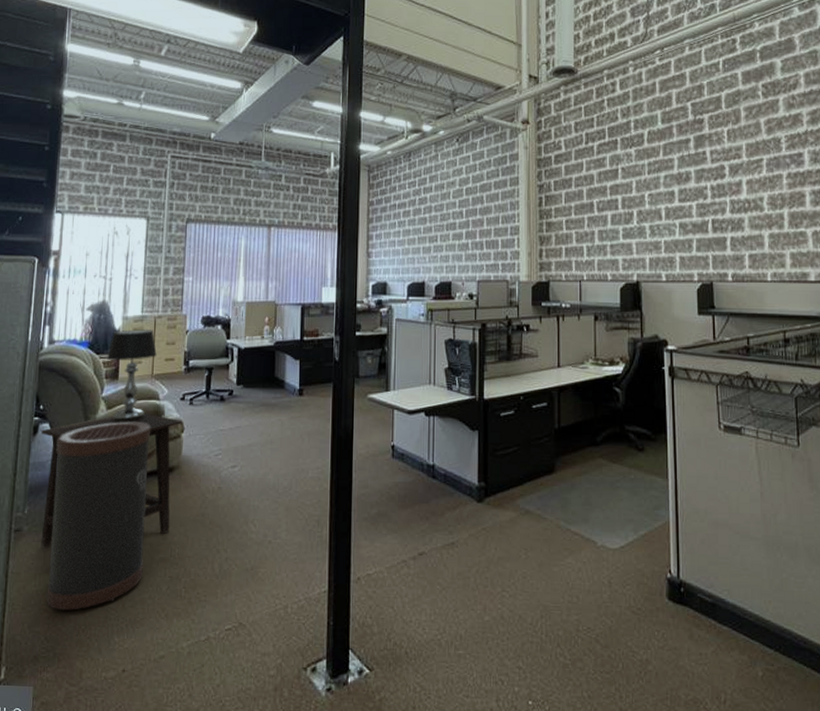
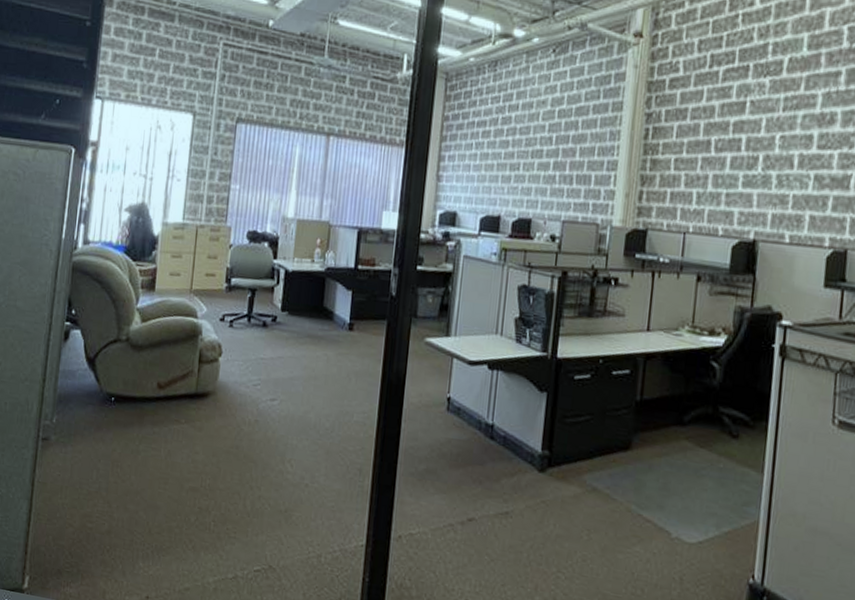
side table: present [40,413,183,549] -> none [68,329,221,462]
trash can: present [46,421,150,610] -> none [72,336,186,529]
table lamp: present [107,329,157,422] -> none [143,237,197,338]

